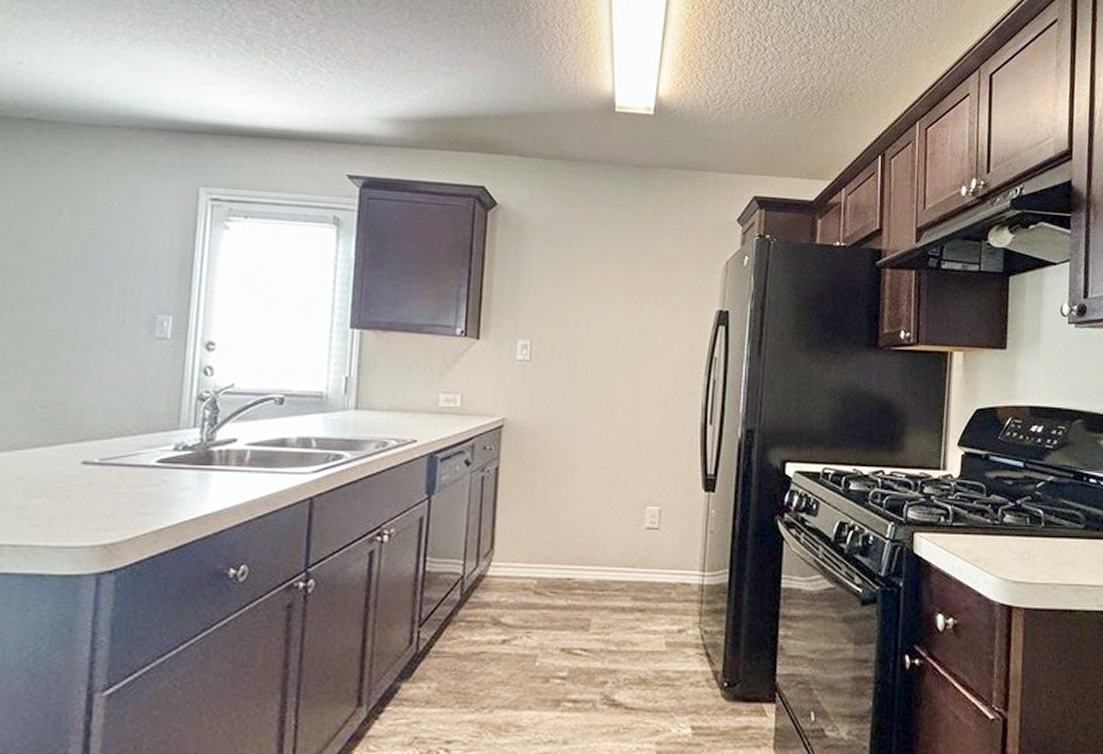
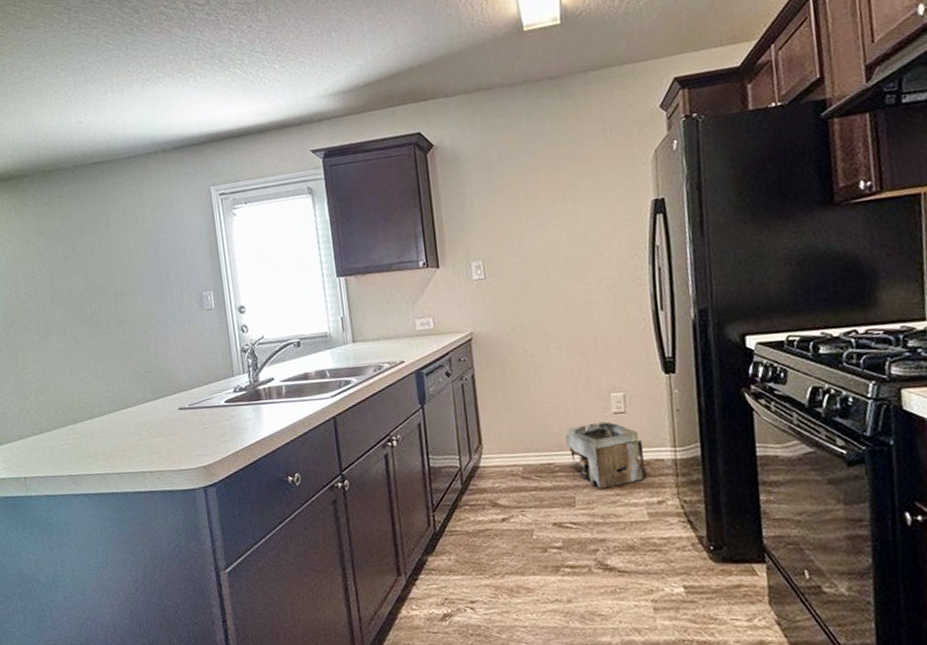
storage bin: none [590,536,672,612] -> present [565,421,645,489]

